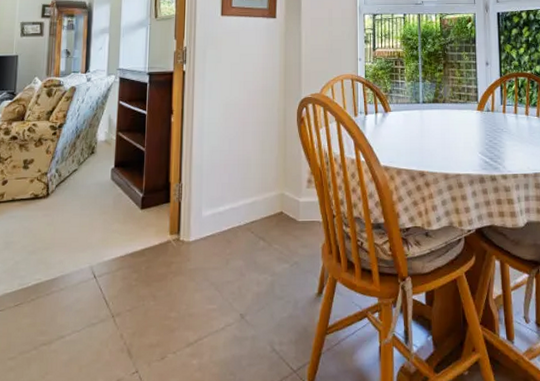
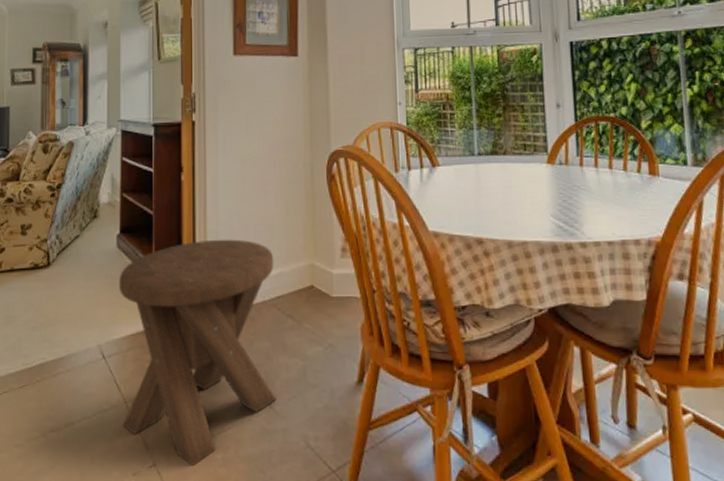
music stool: none [110,172,250,371] -> present [118,239,277,465]

